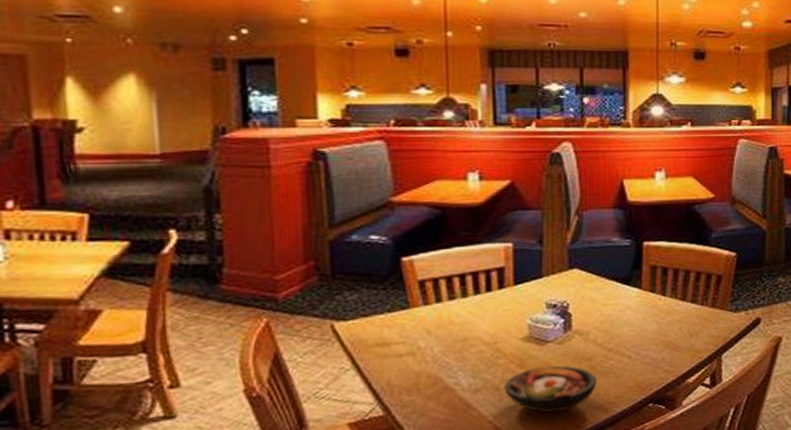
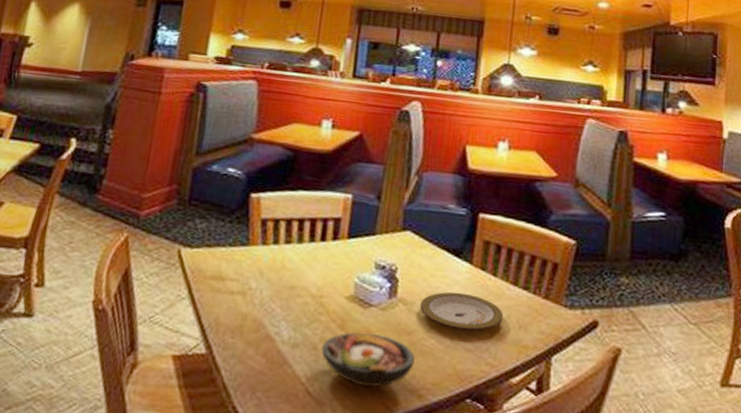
plate: none [596,315,676,348] -> present [420,291,504,331]

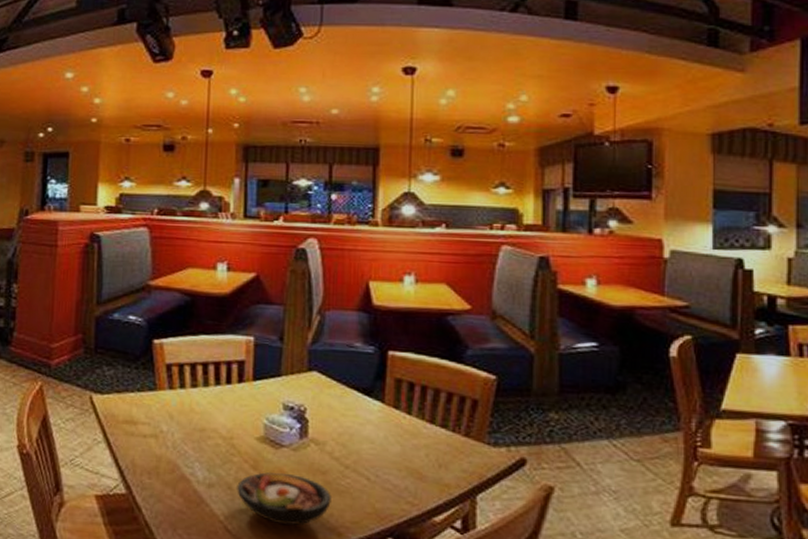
plate: present [420,291,504,331] -> none [333,431,422,470]

